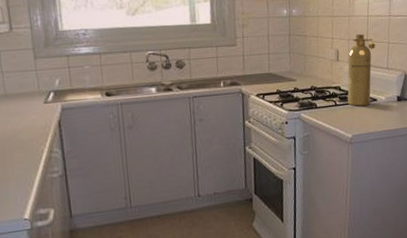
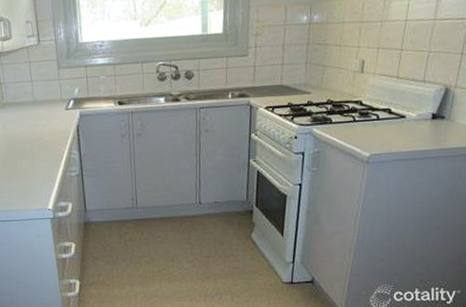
spray bottle: present [347,34,376,106] -> none [368,42,412,123]

